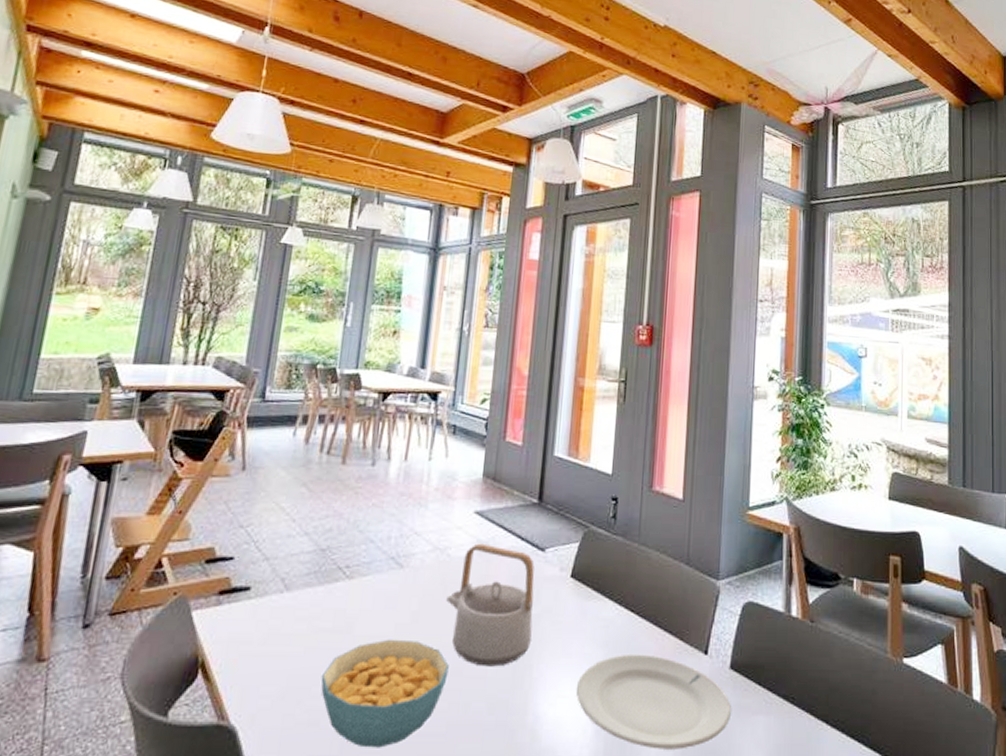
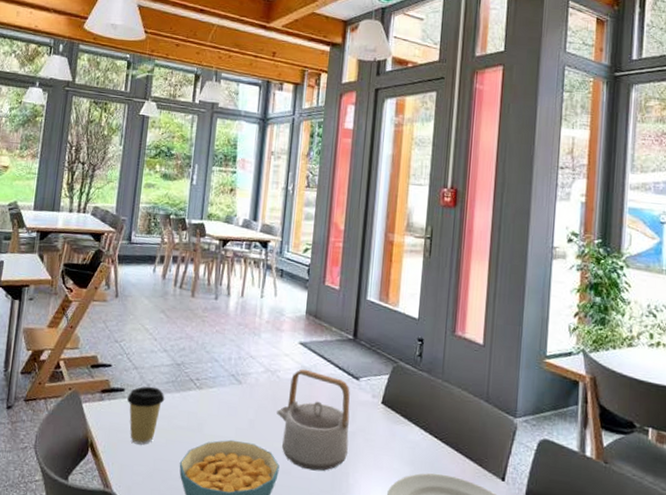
coffee cup: none [254,581,305,658] -> present [127,386,165,445]

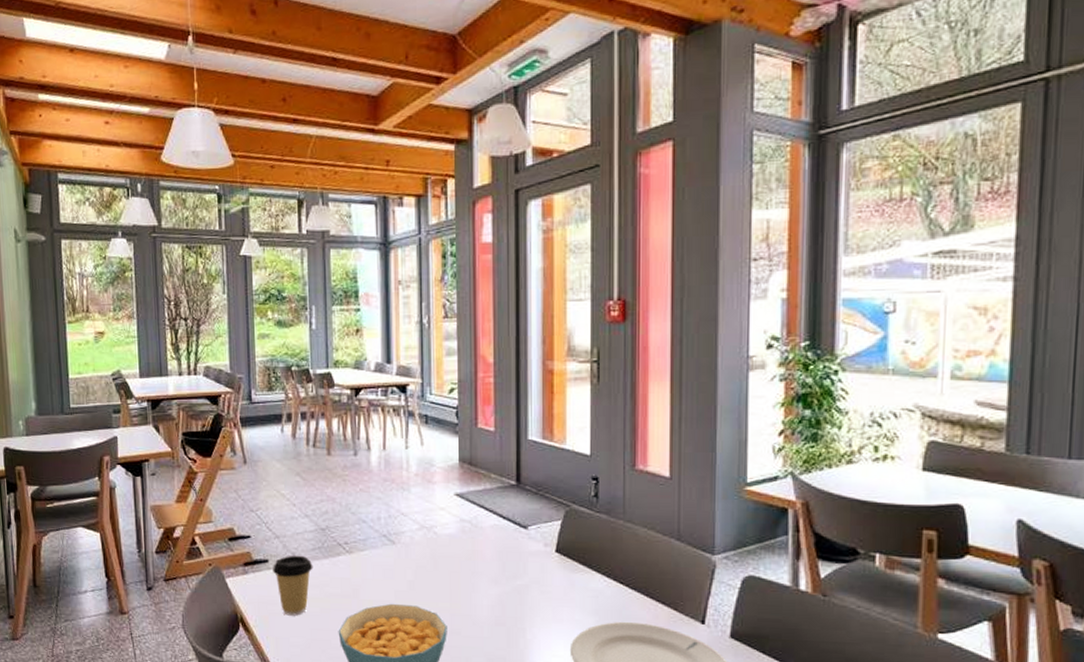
teapot: present [277,369,350,471] -> none [438,522,522,629]

